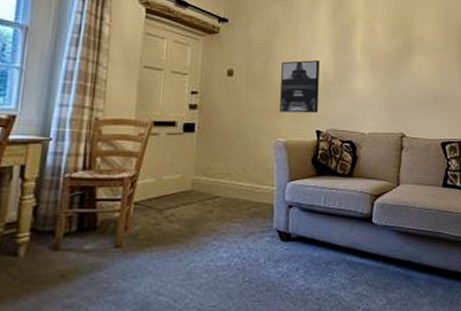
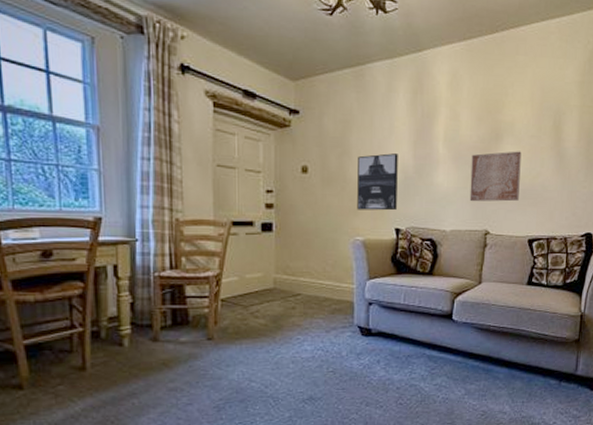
wall art: none [386,61,431,107] -> present [469,151,522,202]

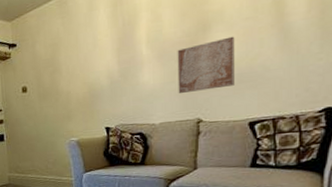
wall art: present [357,153,398,211] -> none [67,63,105,116]

